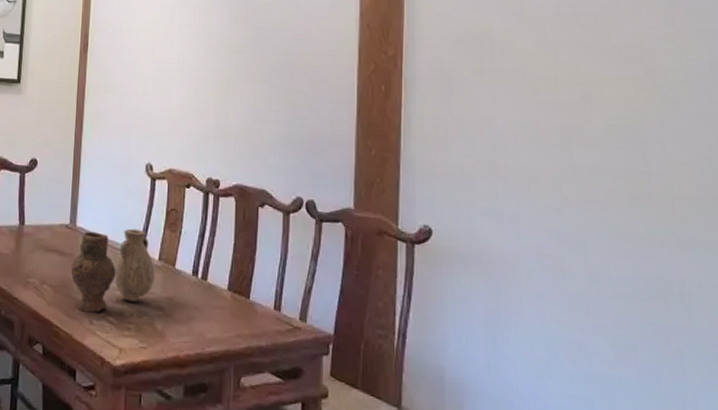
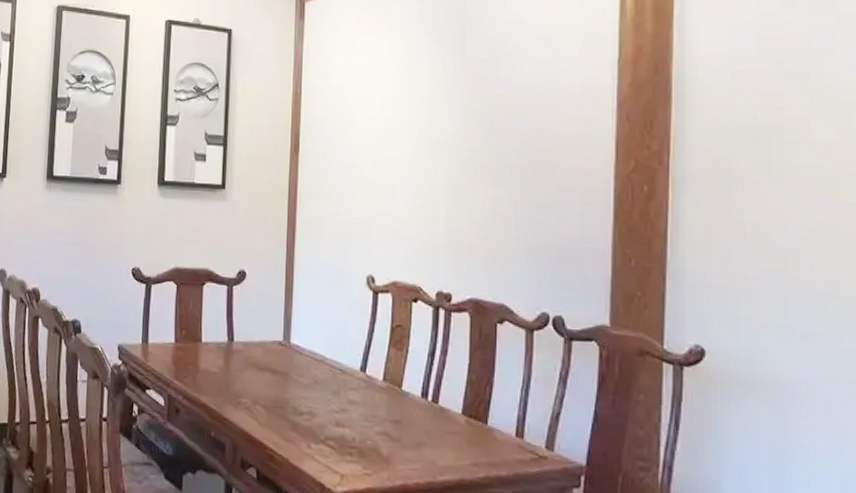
vase: present [70,228,155,313] -> none [285,346,380,436]

